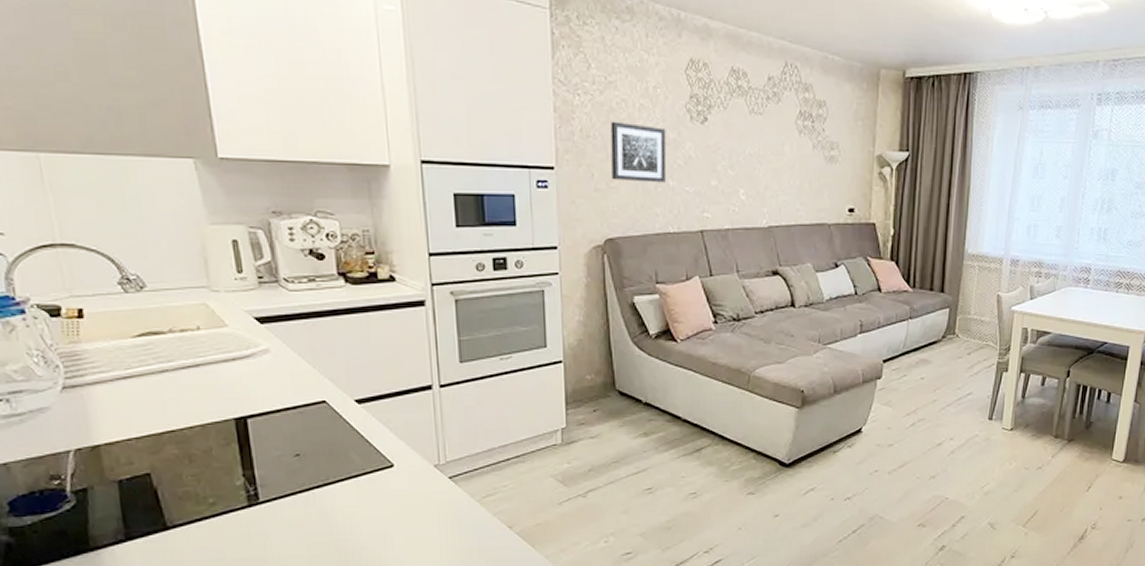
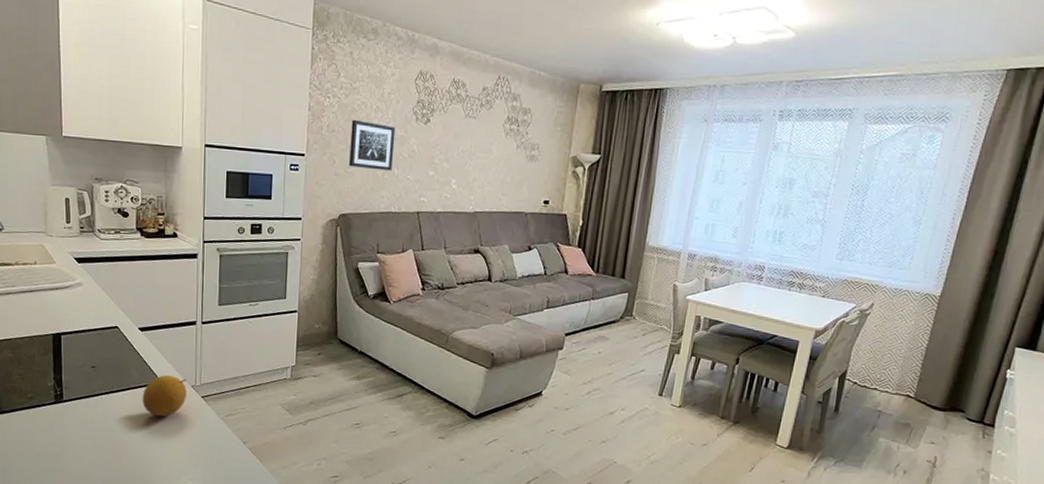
fruit: none [369,456,429,509] -> present [142,375,187,417]

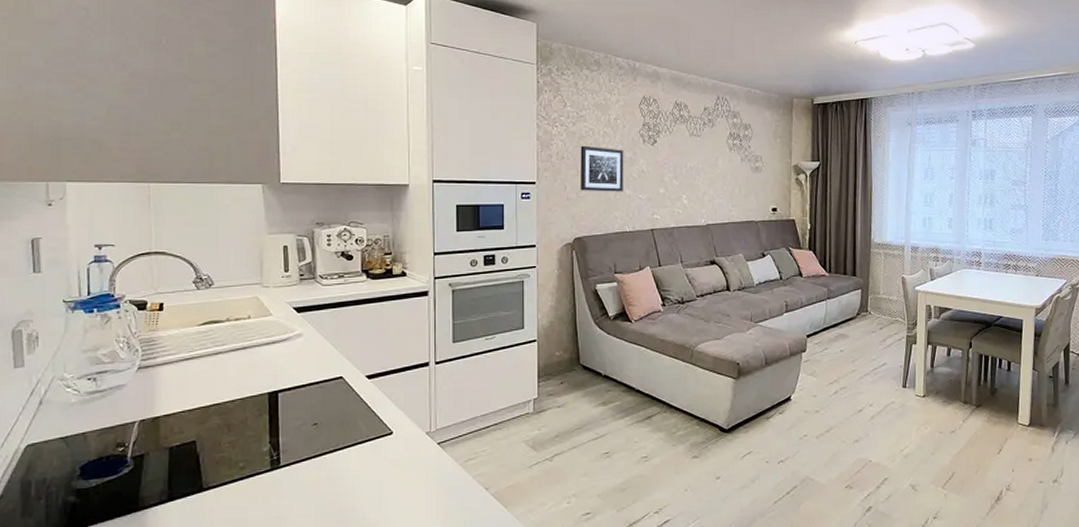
fruit: present [142,375,187,417] -> none [371,424,420,472]

